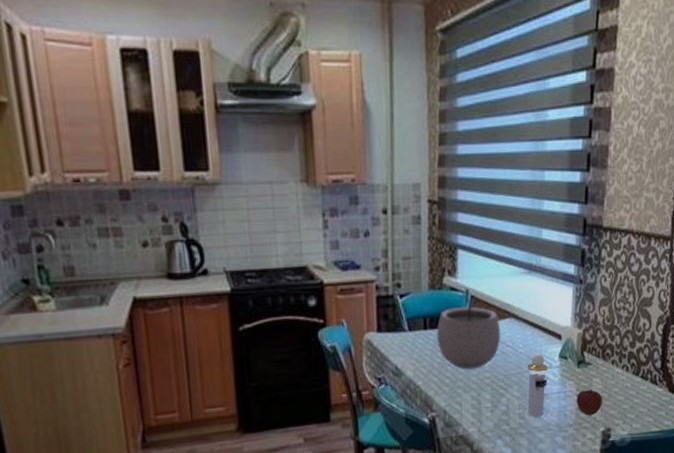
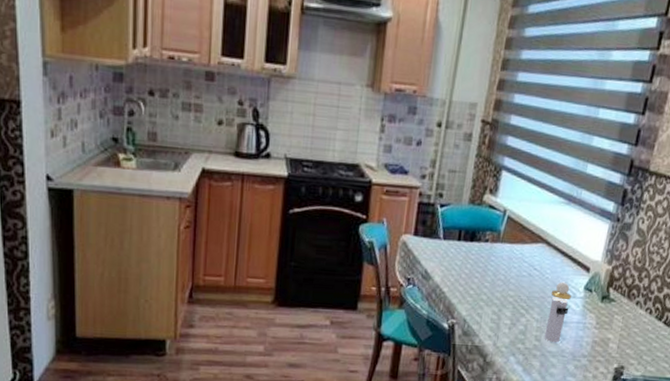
plant pot: present [436,291,501,370] -> none [468,211,532,286]
fruit: present [576,389,603,416] -> none [594,325,622,350]

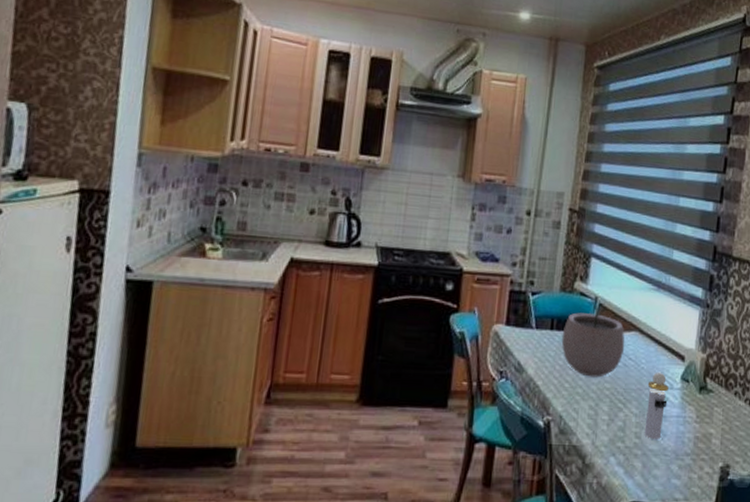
plant pot: none [468,211,532,286] -> present [561,299,625,378]

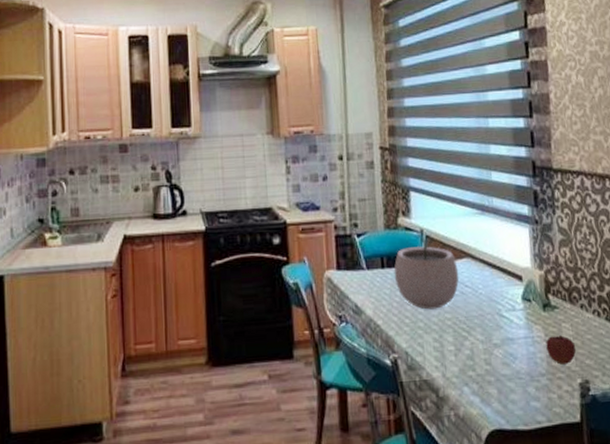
perfume bottle: present [644,371,669,441] -> none [488,295,513,365]
fruit: none [695,418,724,447] -> present [545,335,577,365]

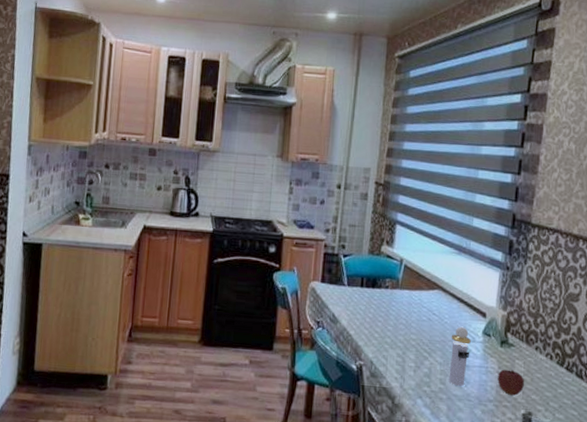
plant pot: present [394,231,459,310] -> none [370,261,429,330]
perfume bottle: none [488,295,513,365] -> present [448,326,471,387]

